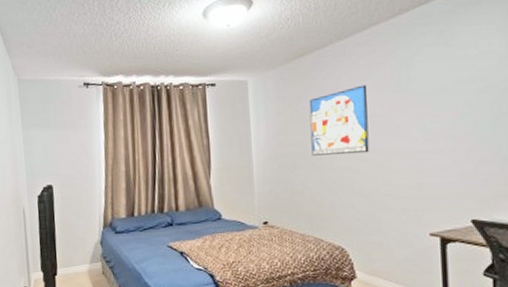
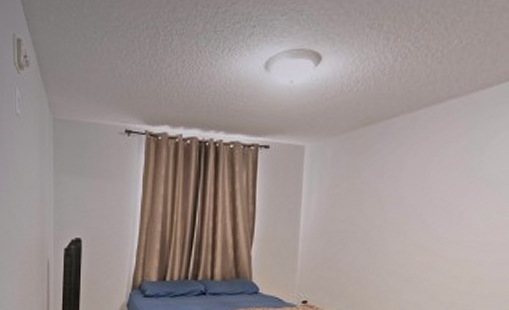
wall art: present [309,84,369,156] -> none [364,164,434,239]

